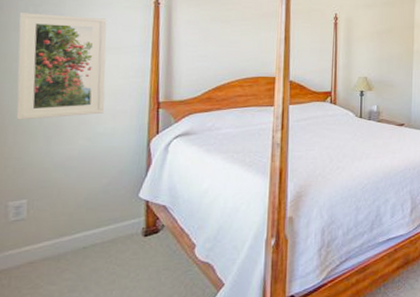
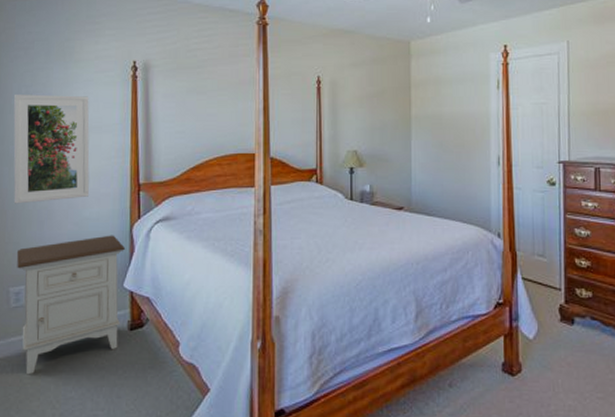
nightstand: none [18,149,143,286] -> present [16,235,126,375]

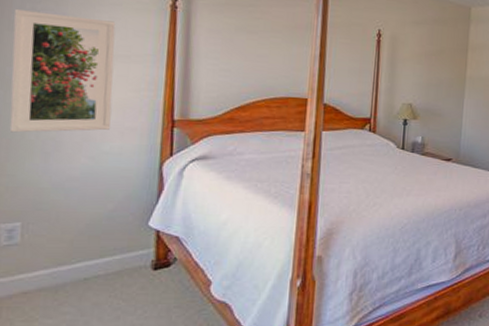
nightstand: present [16,235,126,375] -> none [11,171,154,318]

